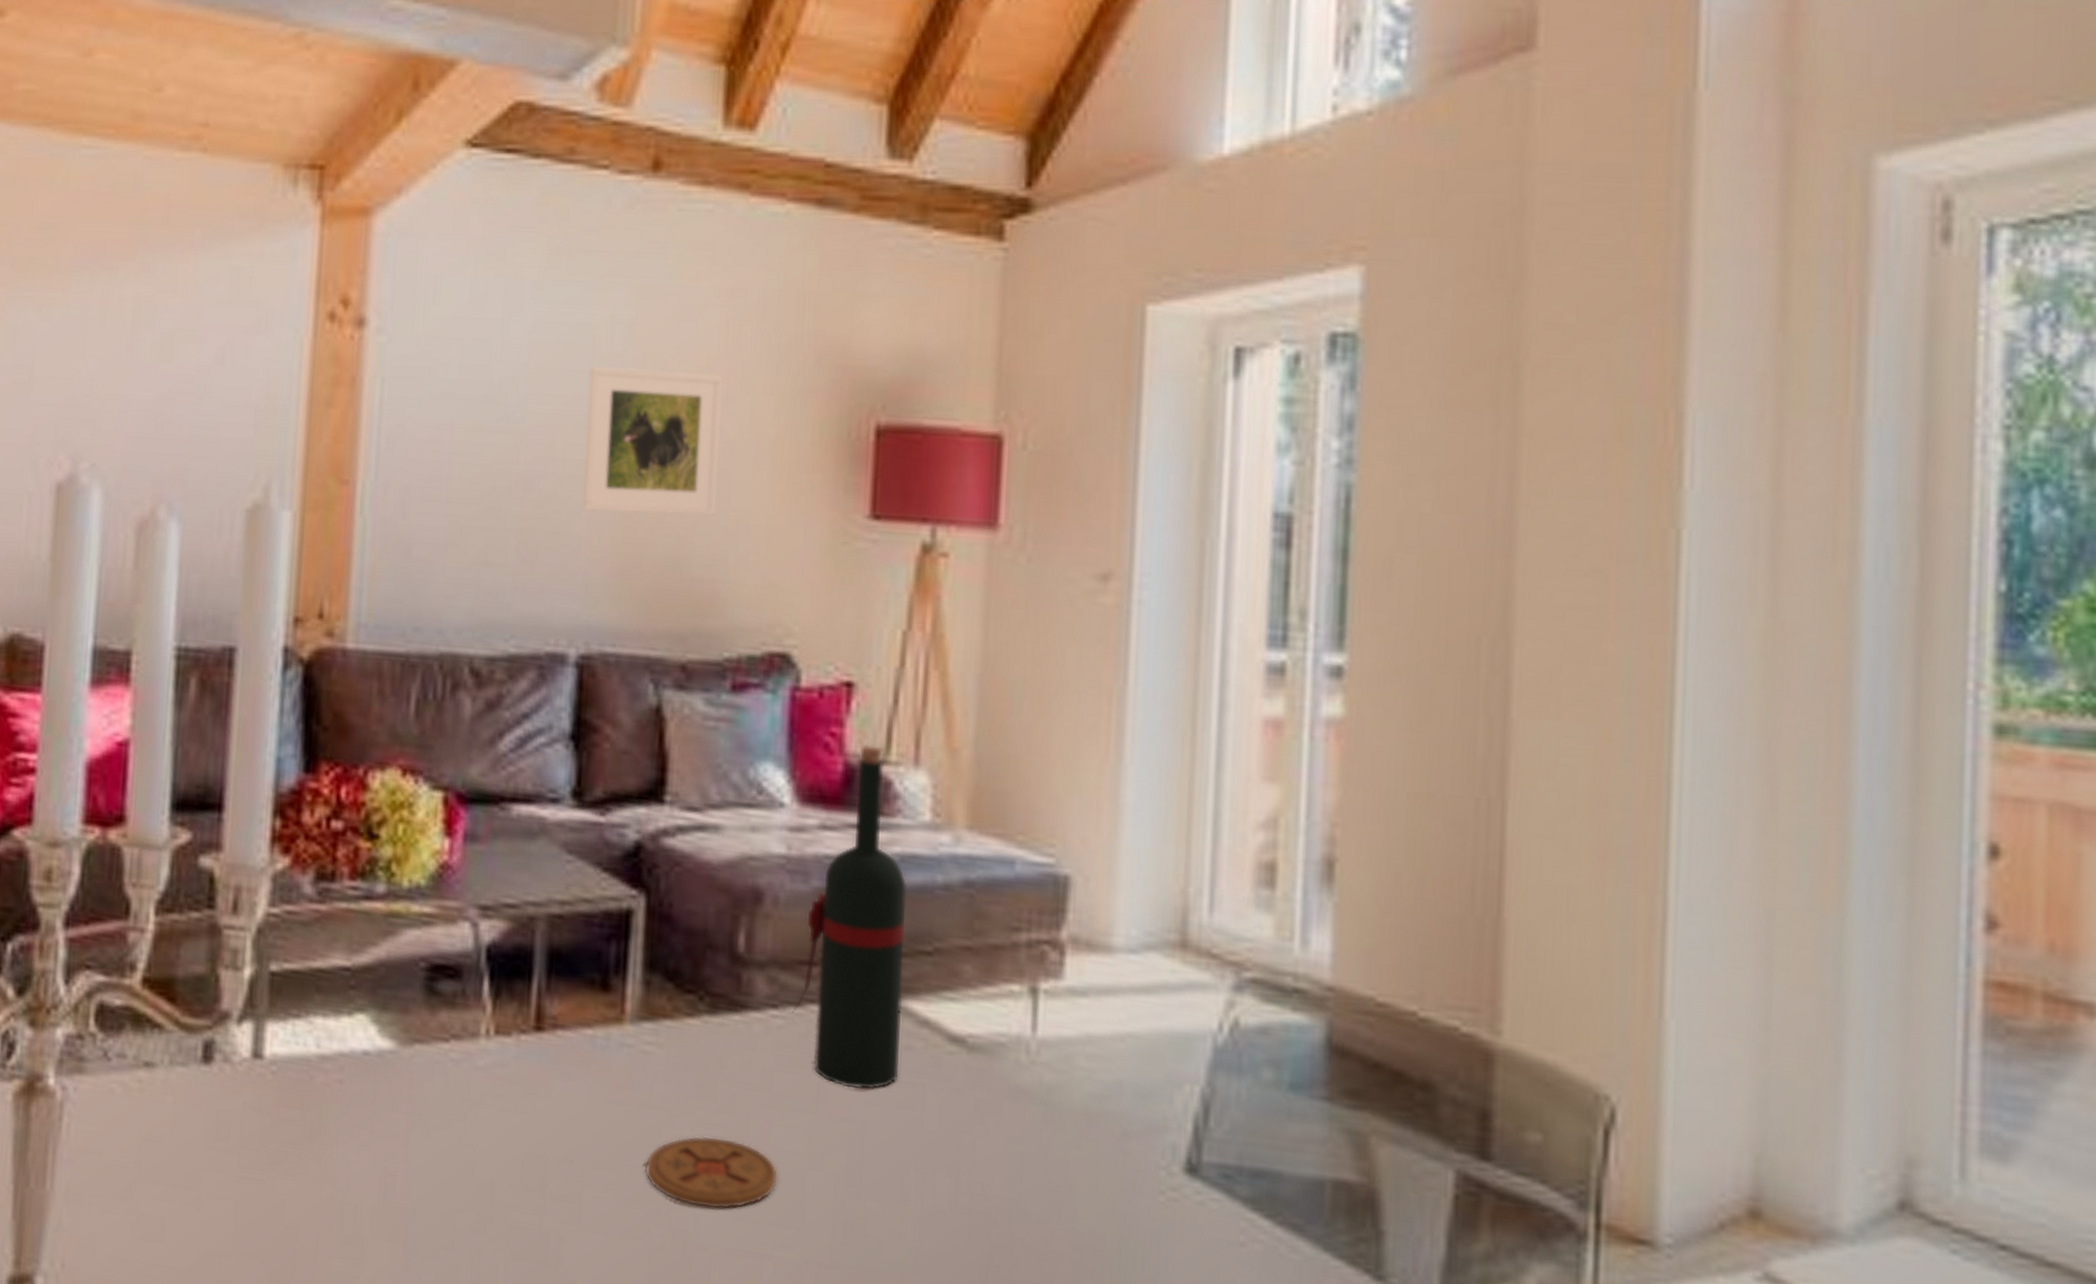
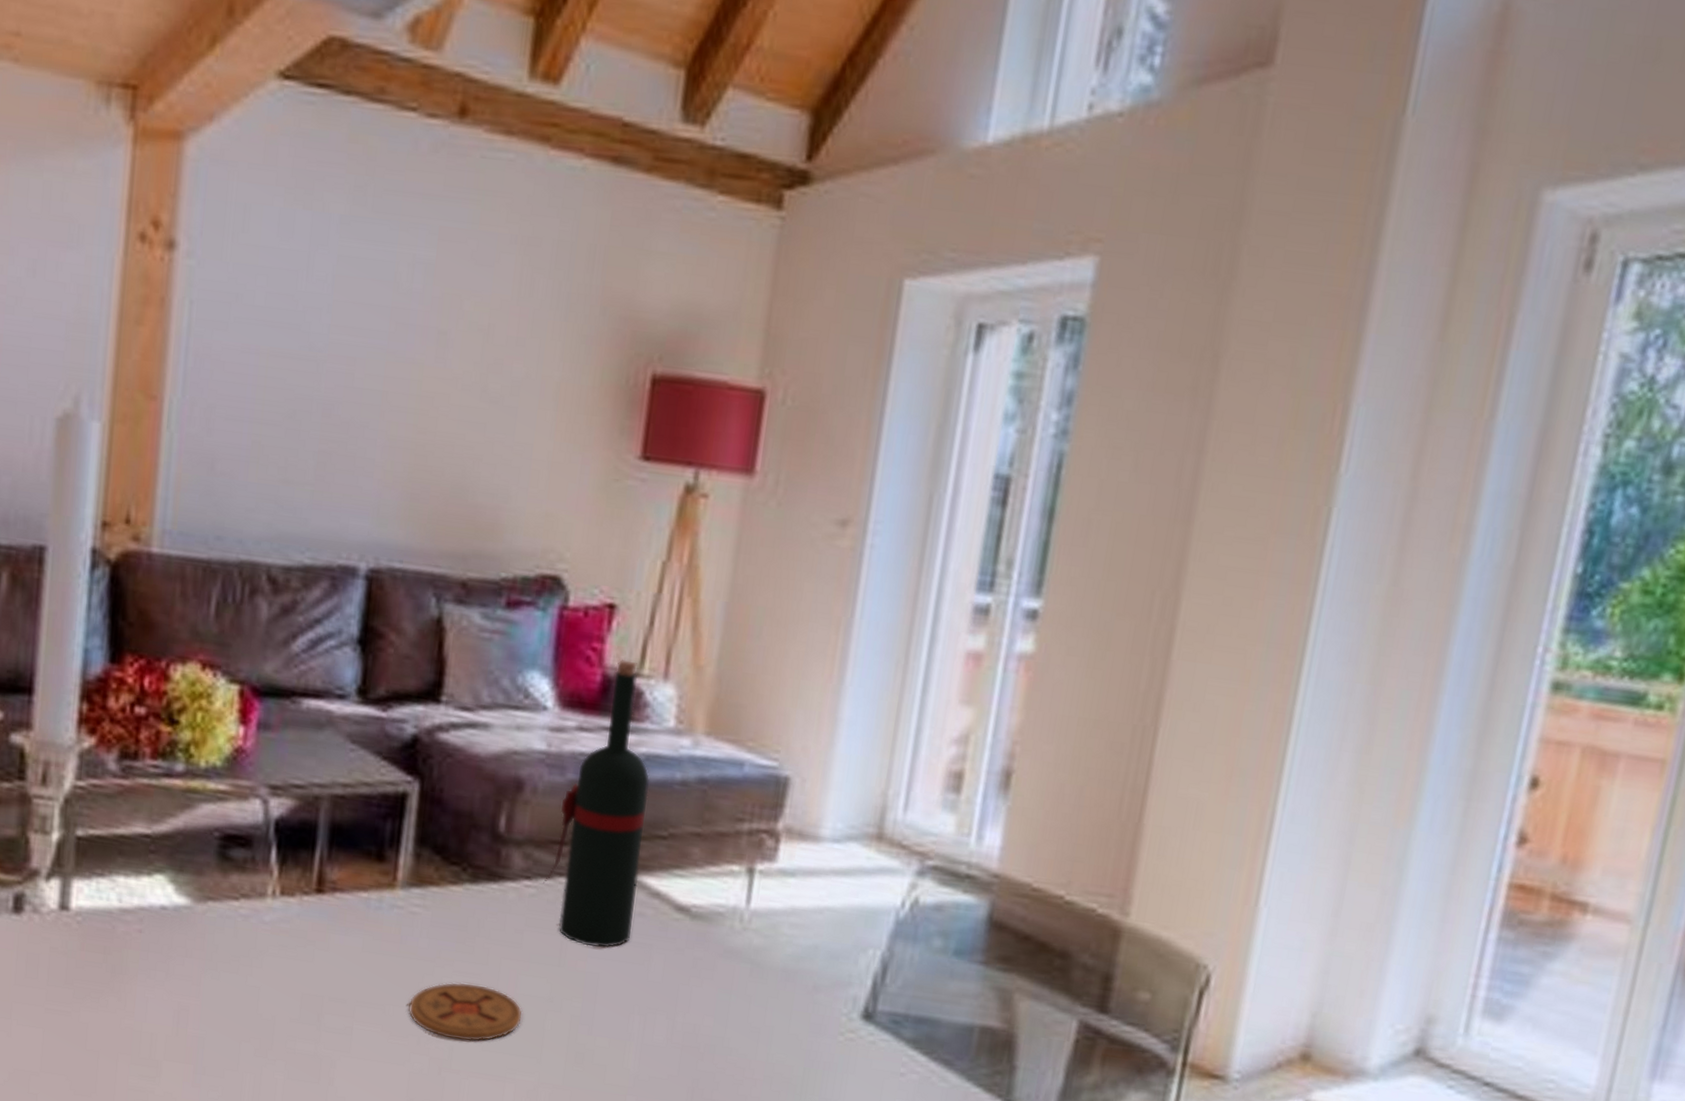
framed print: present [581,365,724,516] -> none [377,302,515,449]

